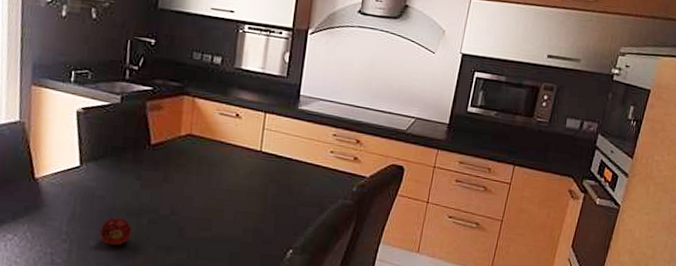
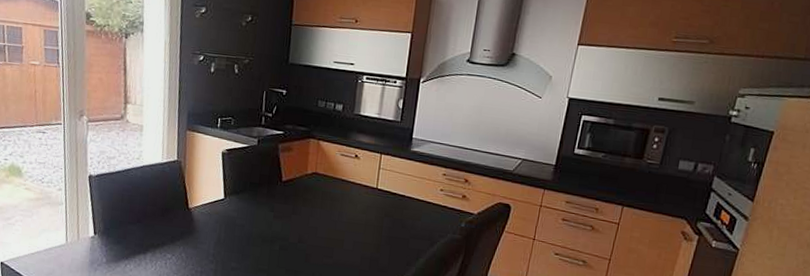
fruit: present [99,217,132,245] -> none [239,243,266,267]

